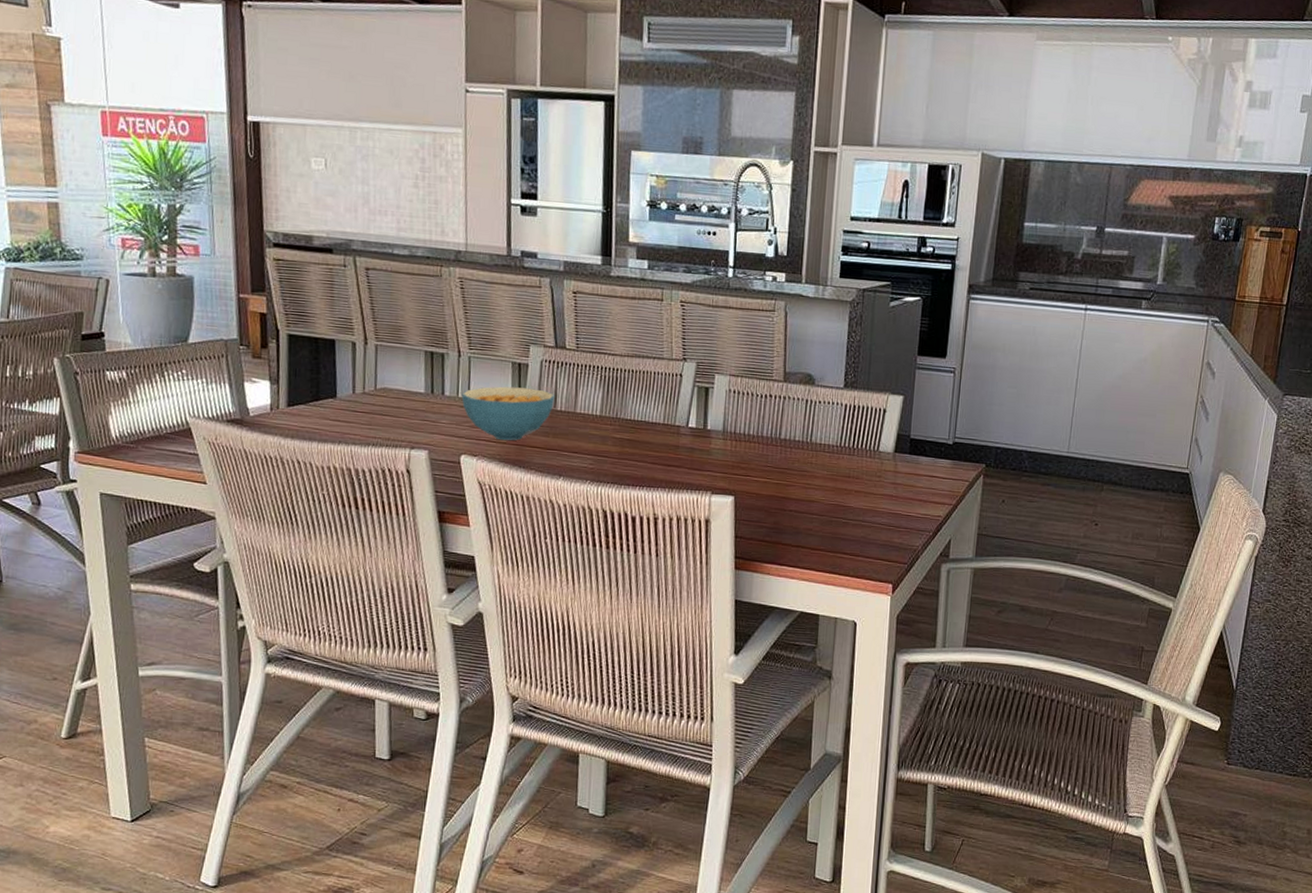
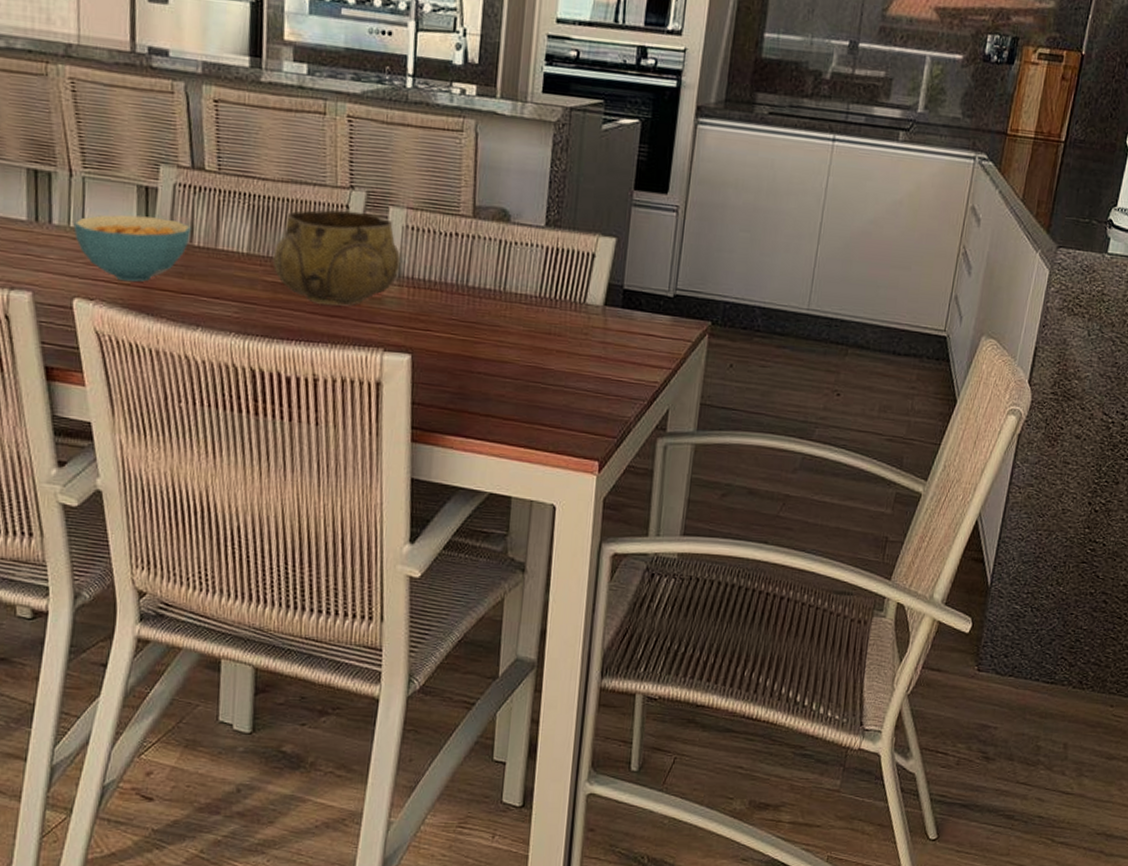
decorative bowl: none [620,378,725,457] -> present [272,209,401,306]

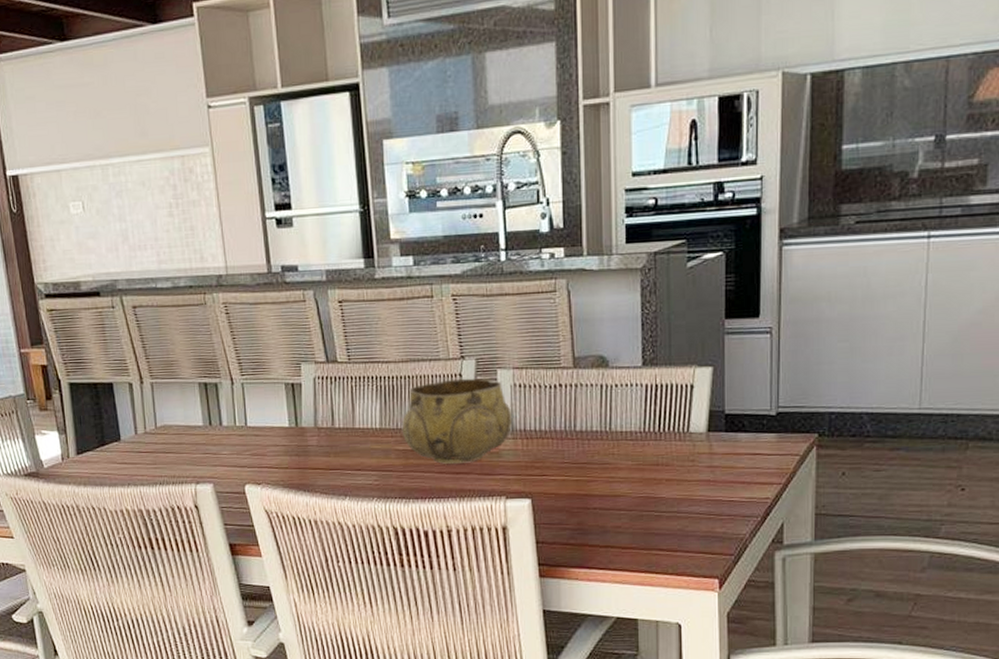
cereal bowl: present [73,214,192,282] -> none [239,408,332,466]

